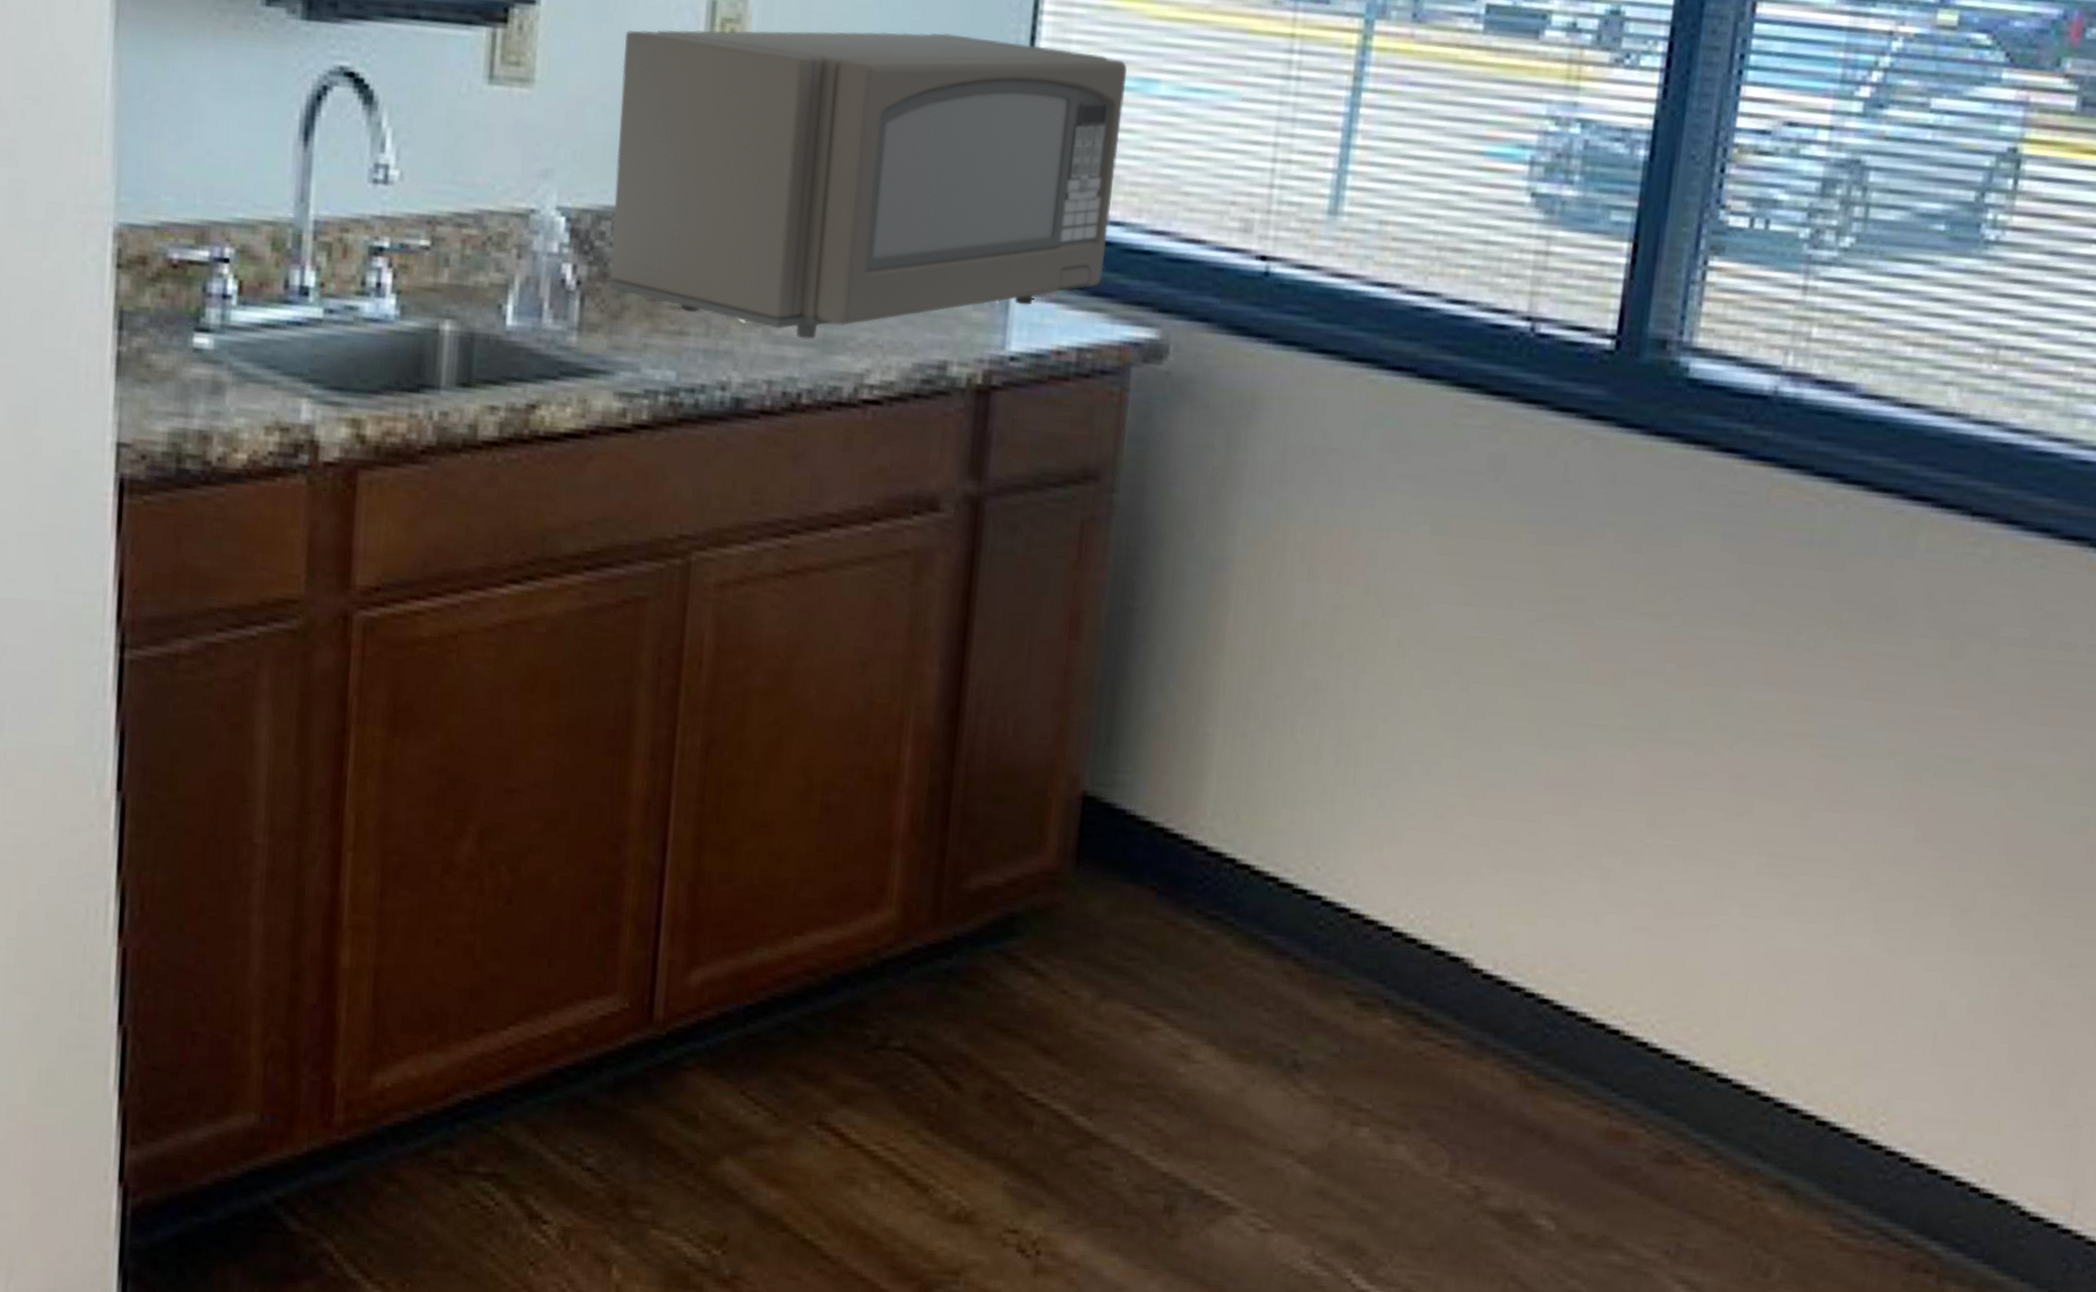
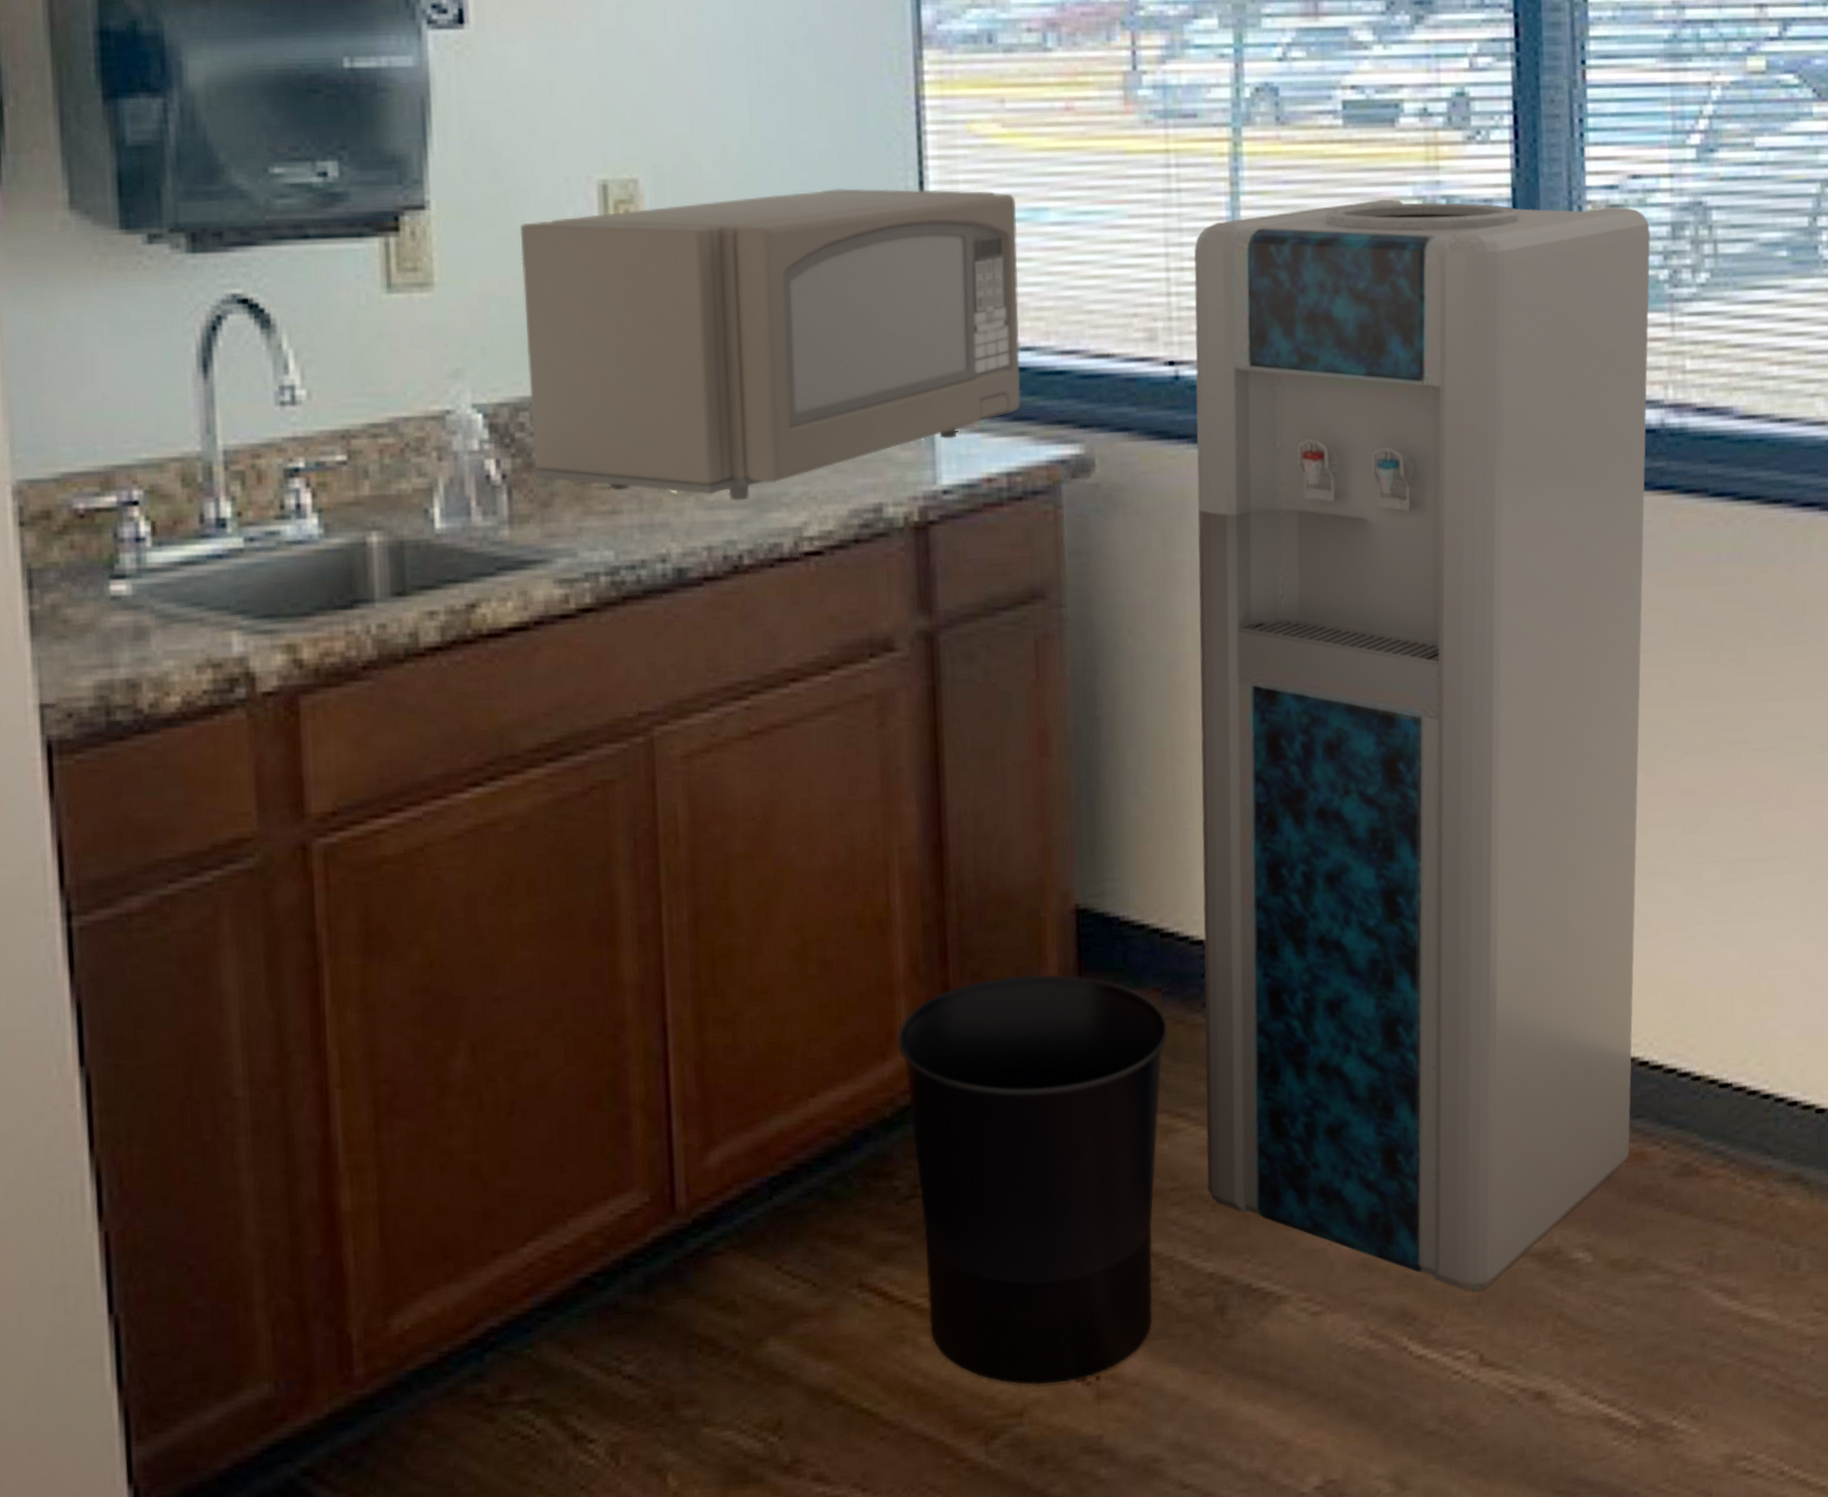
waste bin: none [880,849,1159,1252] -> present [897,974,1168,1385]
water cooler: none [1174,114,1799,1239] -> present [1193,199,1651,1292]

